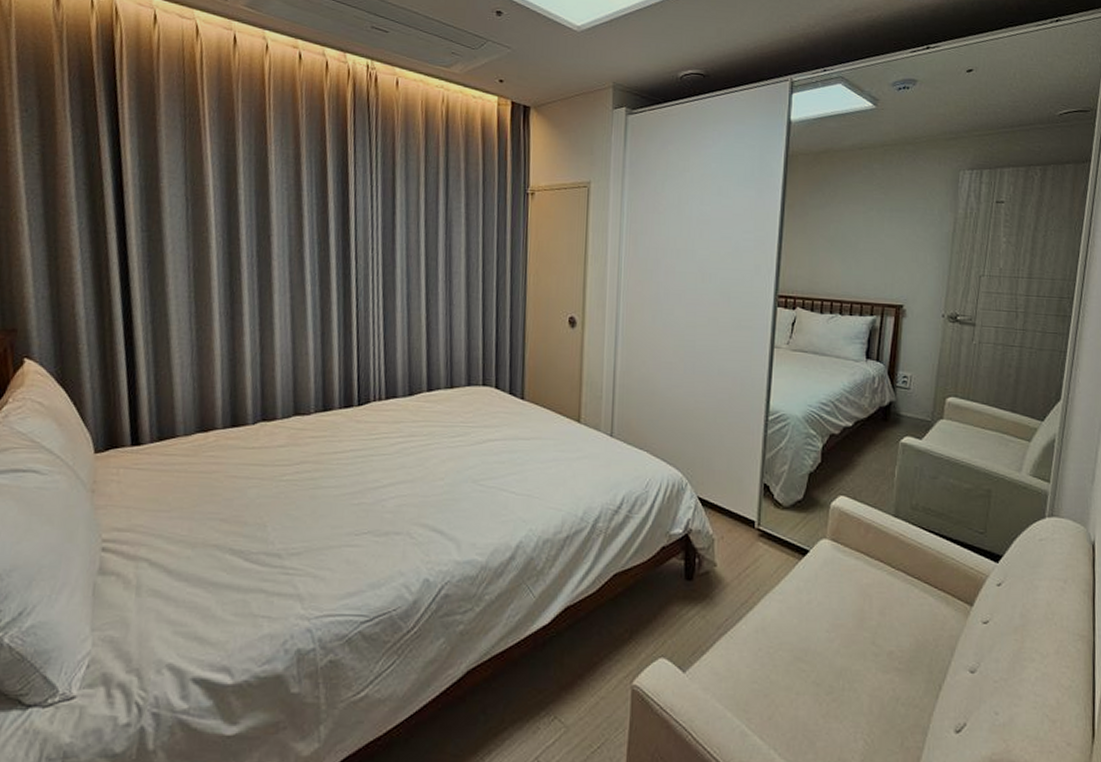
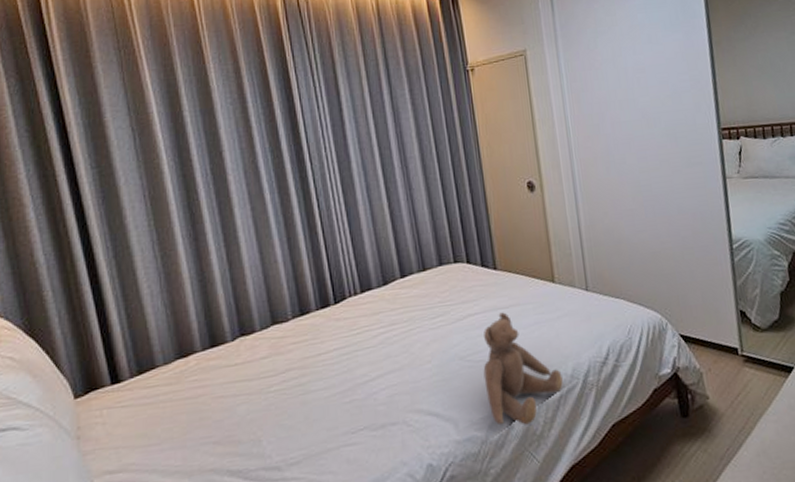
teddy bear: none [493,443,572,559] -> present [483,312,563,426]

